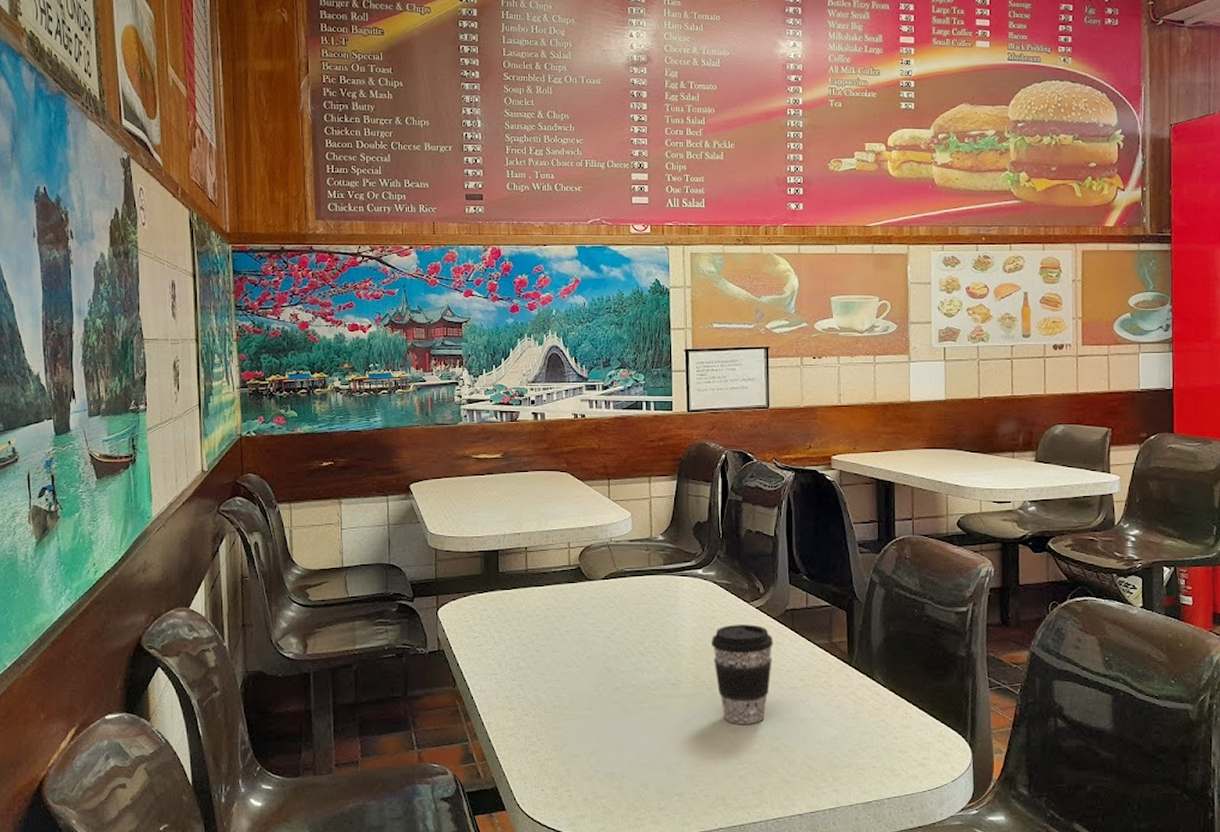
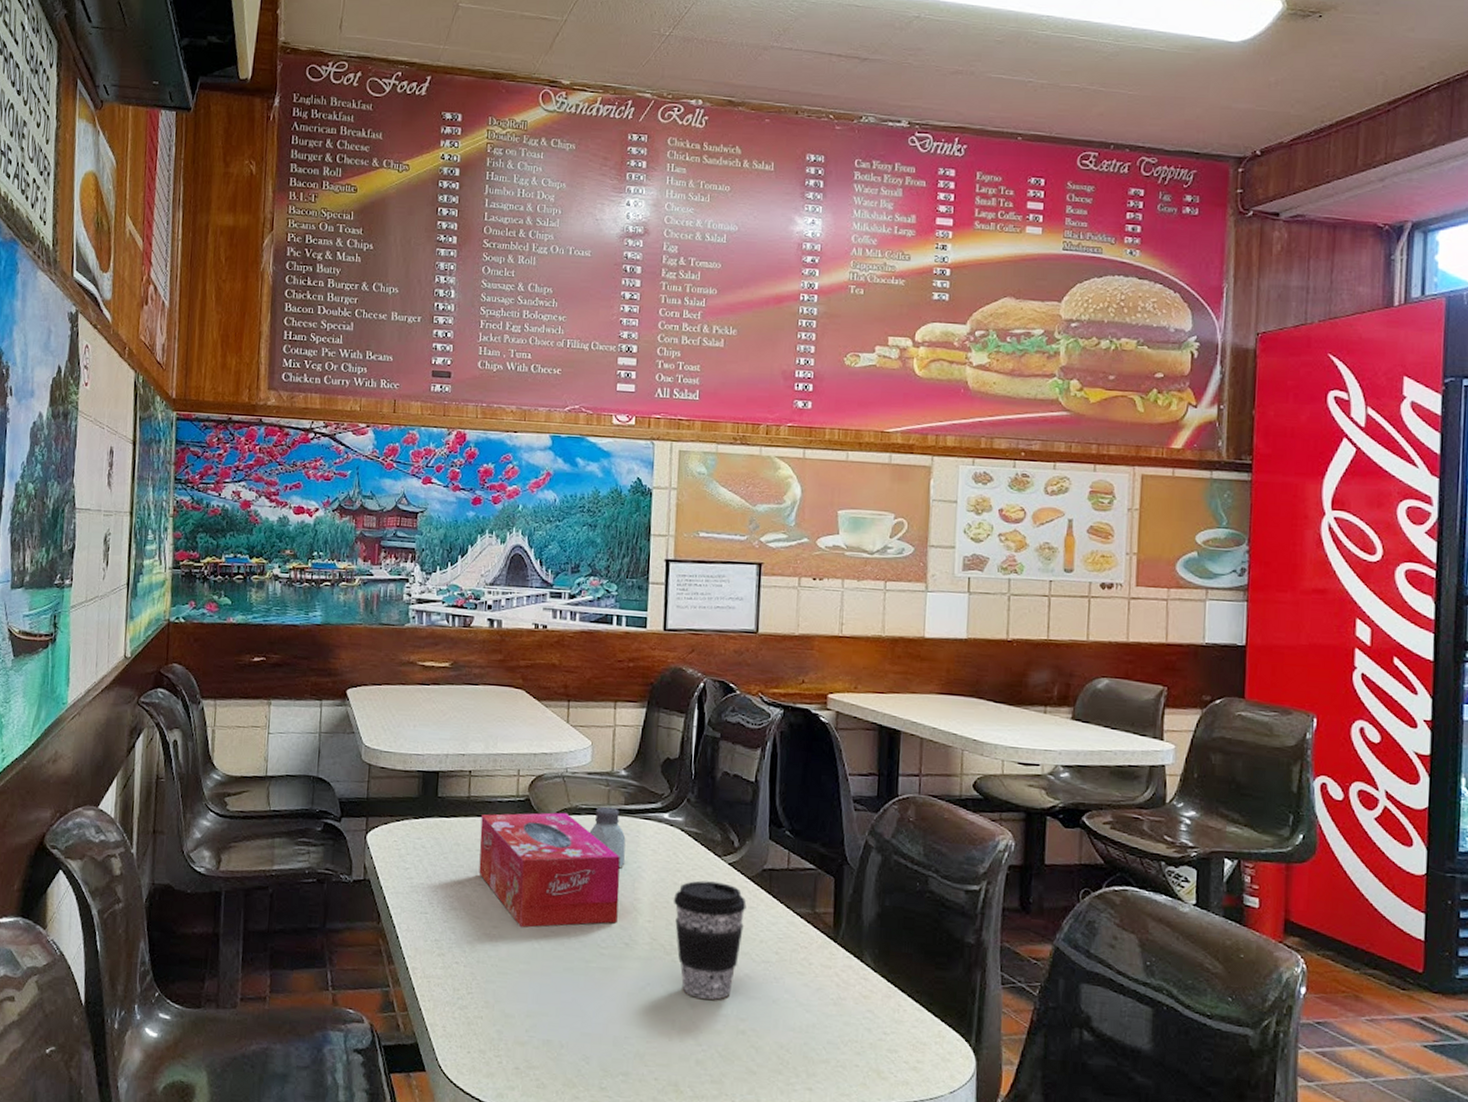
tissue box: none [539,576,664,678] -> present [479,812,620,928]
saltshaker: none [634,568,667,619] -> present [589,806,626,867]

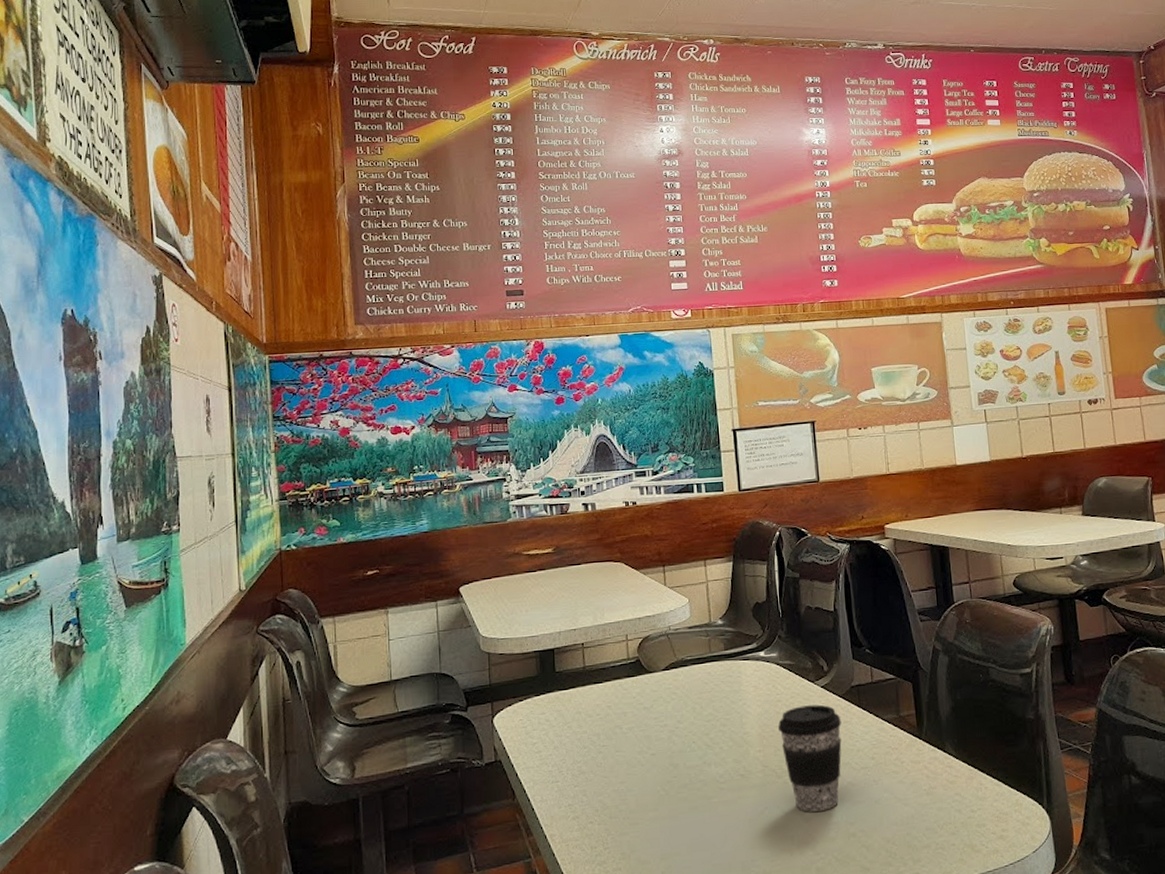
tissue box: present [479,812,620,928] -> none [598,666,731,778]
saltshaker: present [589,806,626,867] -> none [696,654,731,707]

